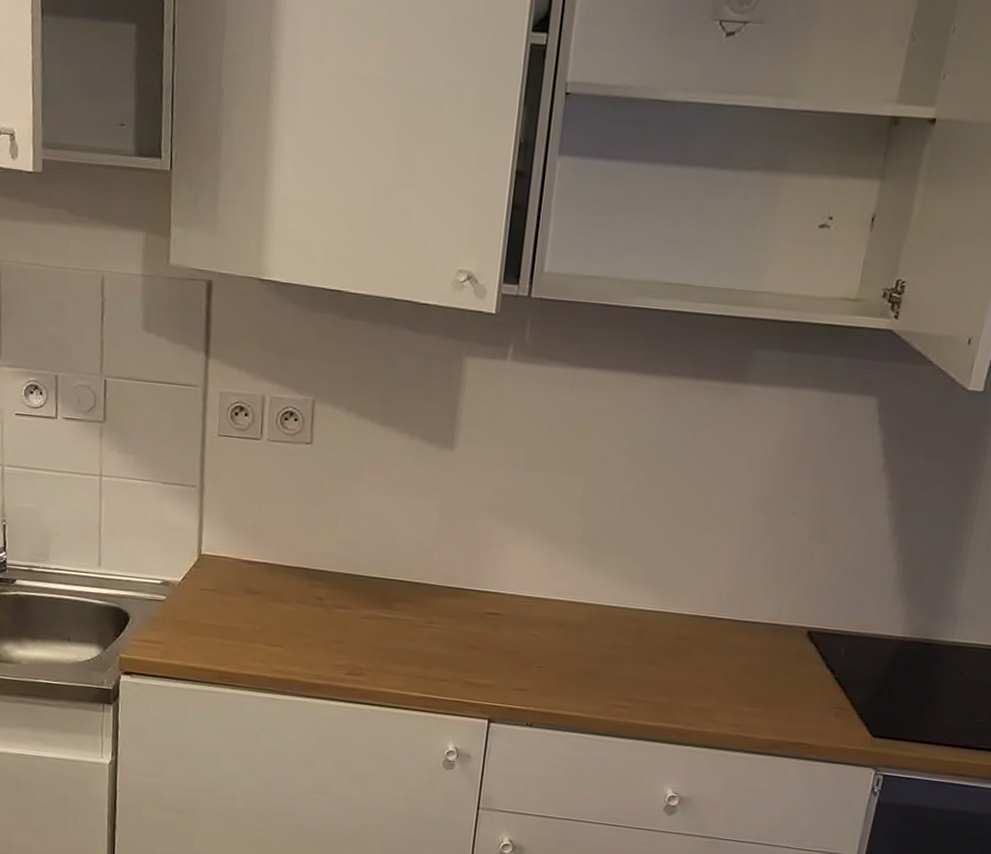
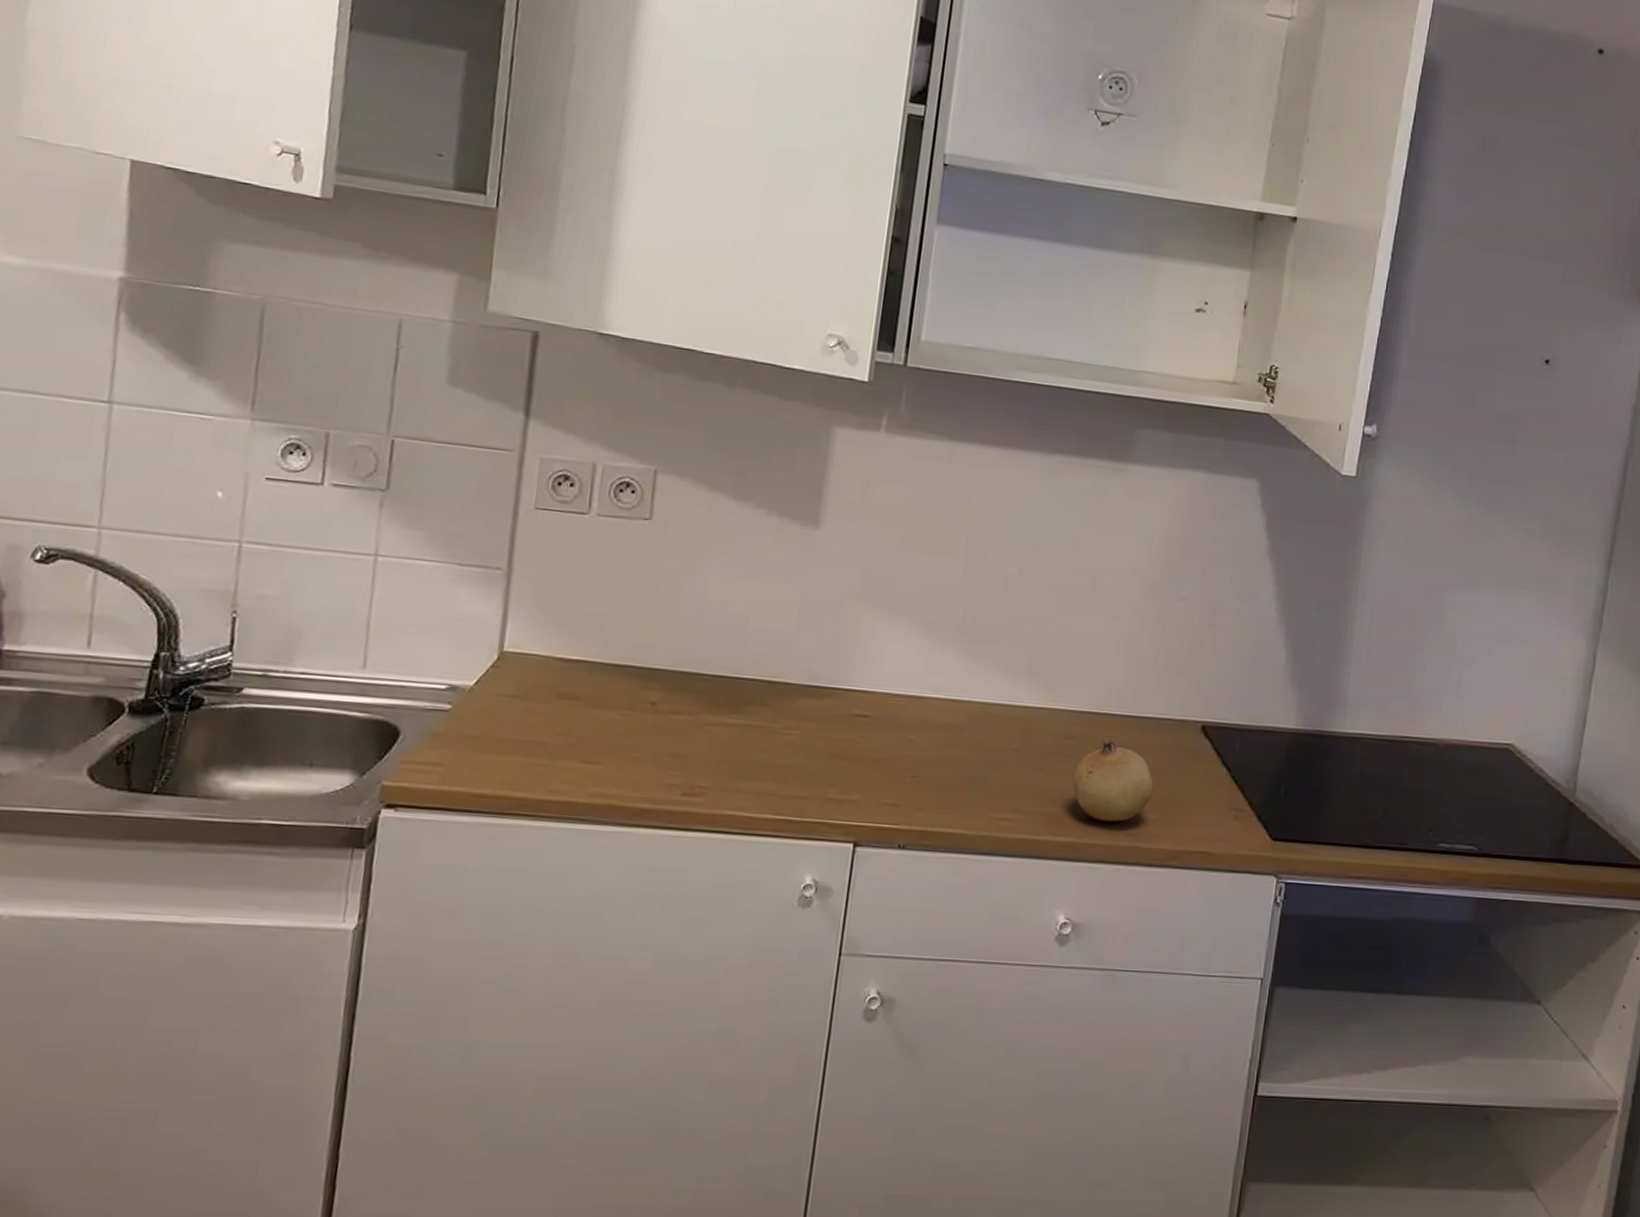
fruit: none [682,641,759,714] -> present [1072,739,1154,823]

